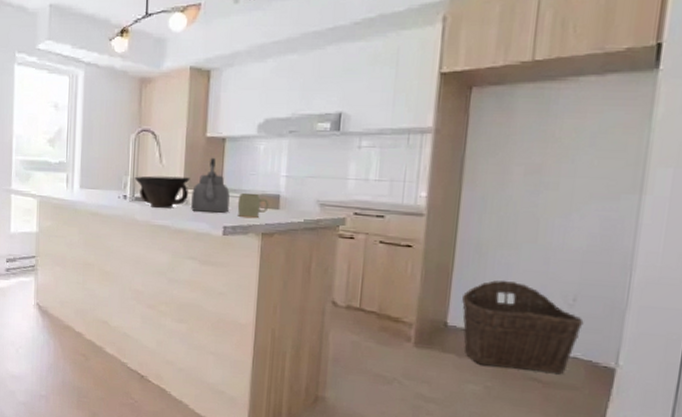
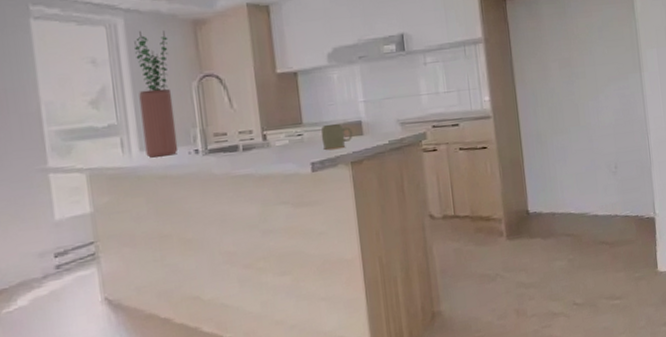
vase: none [84,83,117,197] -> present [134,31,179,158]
bowl: present [134,175,190,208] -> none [204,118,268,157]
kettle: present [191,157,230,213] -> none [271,93,314,153]
wicker basket: present [462,280,584,374] -> none [536,162,626,242]

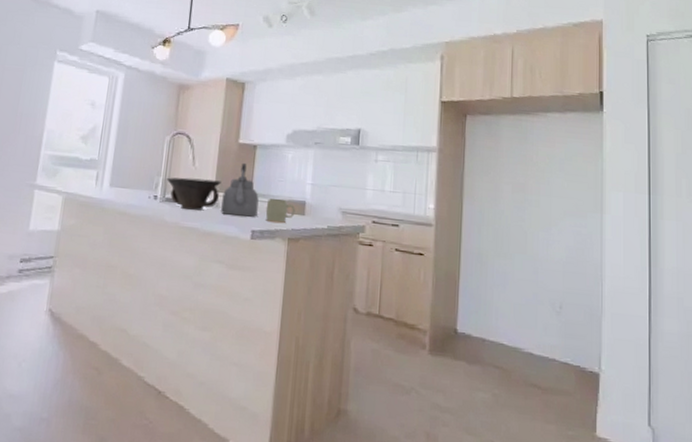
vase: present [134,31,179,158] -> none [114,86,156,196]
bowl: none [204,118,268,157] -> present [166,177,222,211]
kettle: none [271,93,314,153] -> present [221,162,259,217]

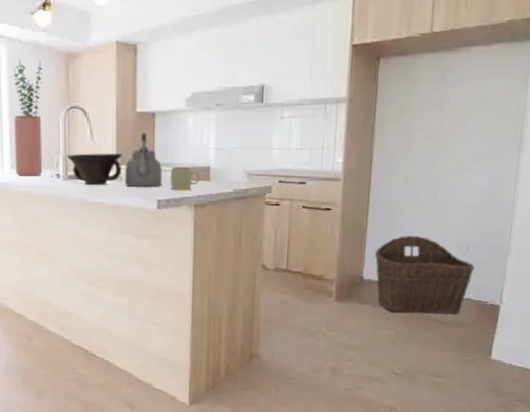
vase: none [114,86,156,196] -> present [14,60,43,176]
wicker basket: none [469,288,570,379] -> present [375,235,475,314]

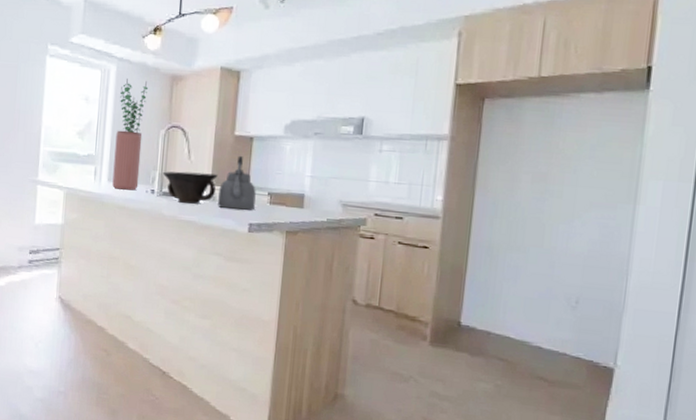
mug: present [170,167,200,191] -> none [263,192,294,217]
wicker basket: present [375,235,475,314] -> none [475,282,586,373]

